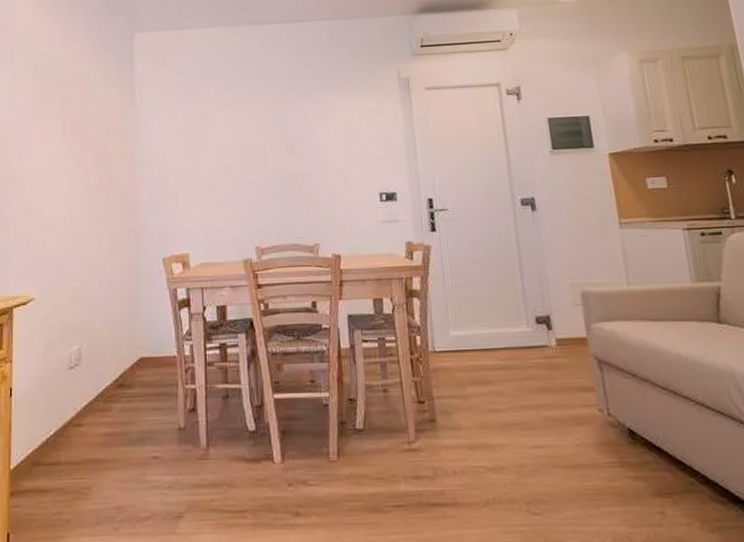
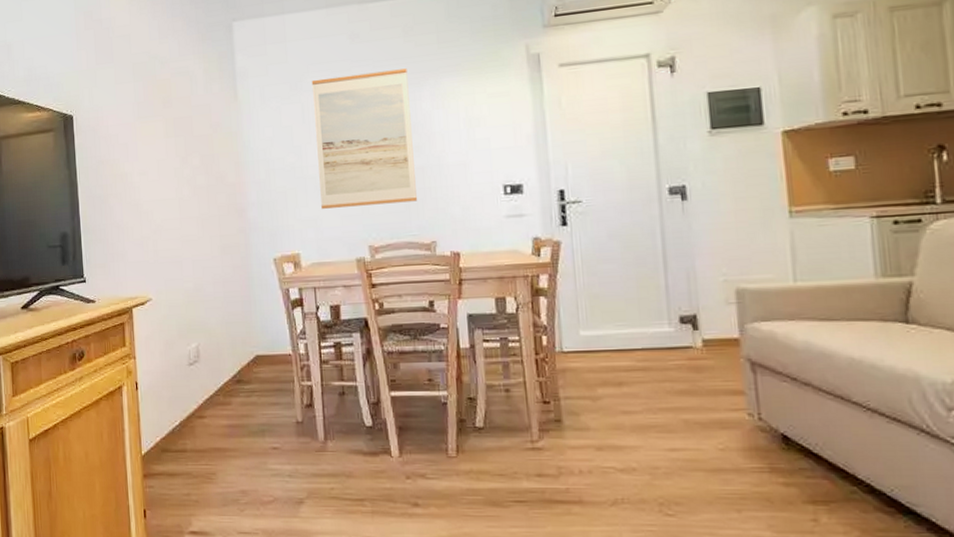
wall art: none [206,84,301,211] -> present [311,68,417,209]

